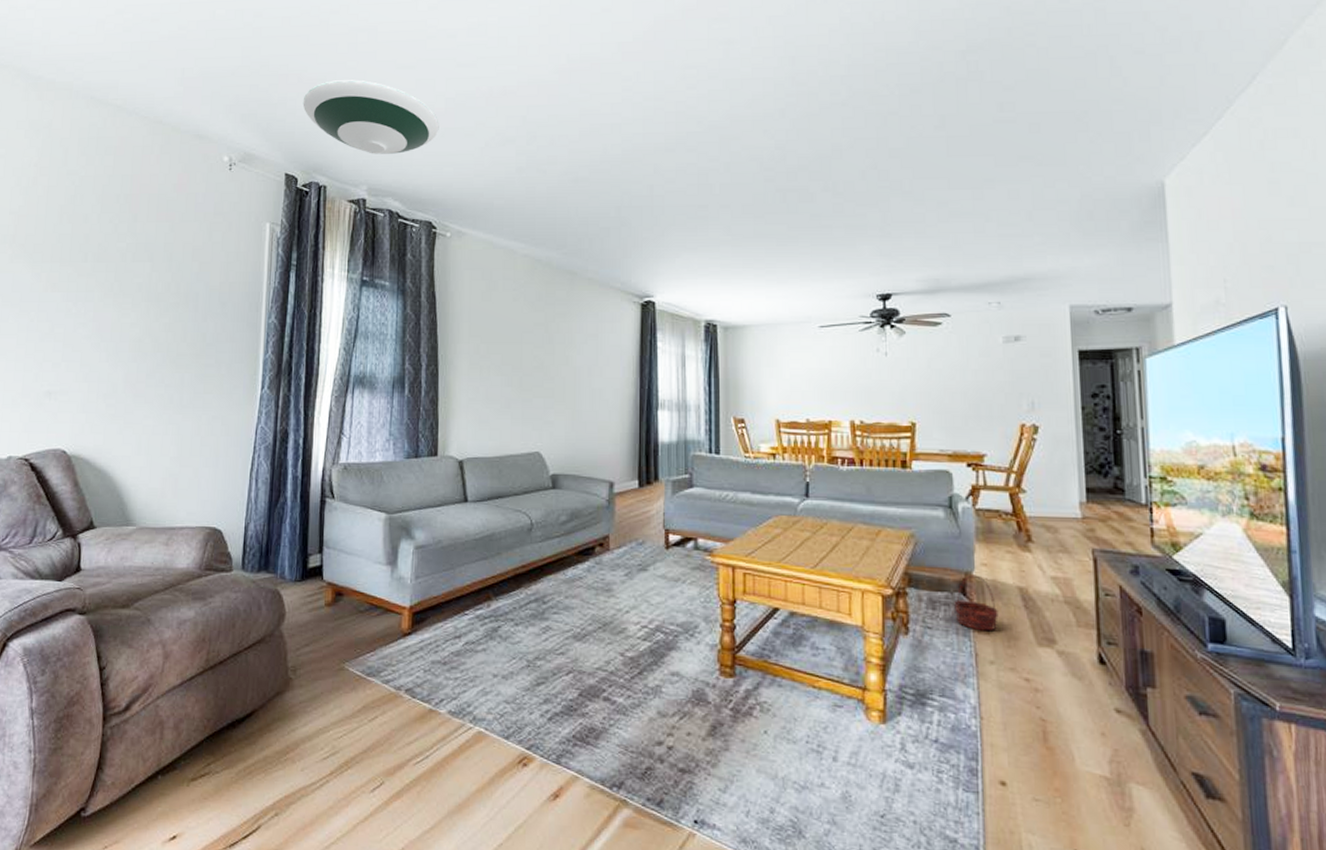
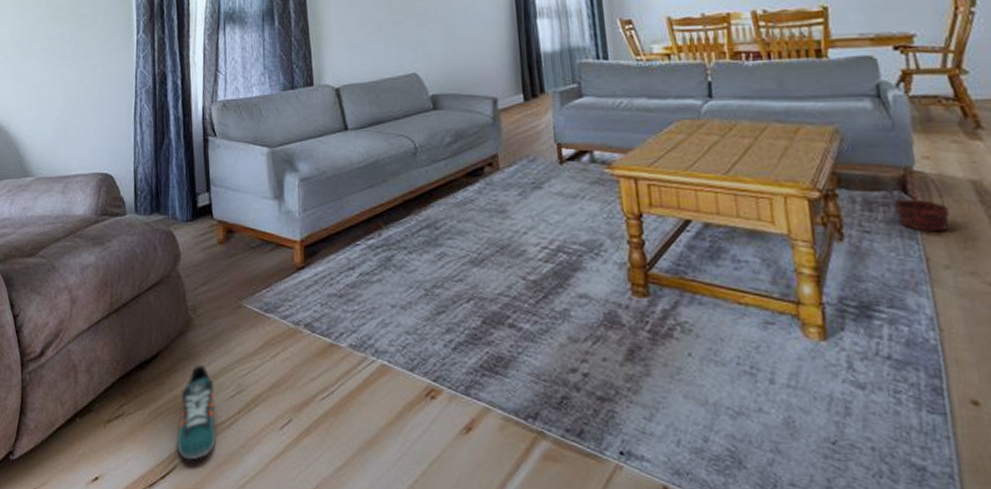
sneaker: none [263,725,308,821] -> present [176,364,216,460]

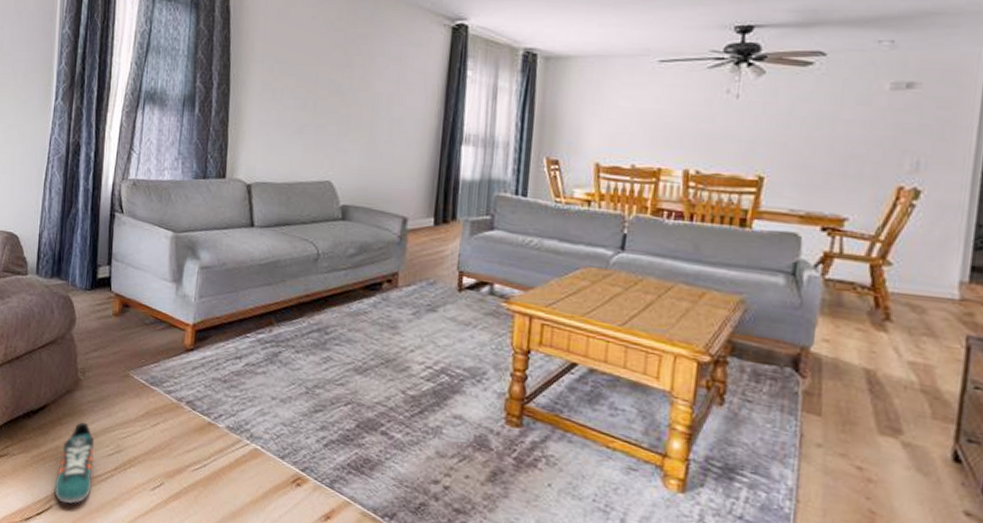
basket: present [893,170,950,232] -> none [781,350,836,413]

